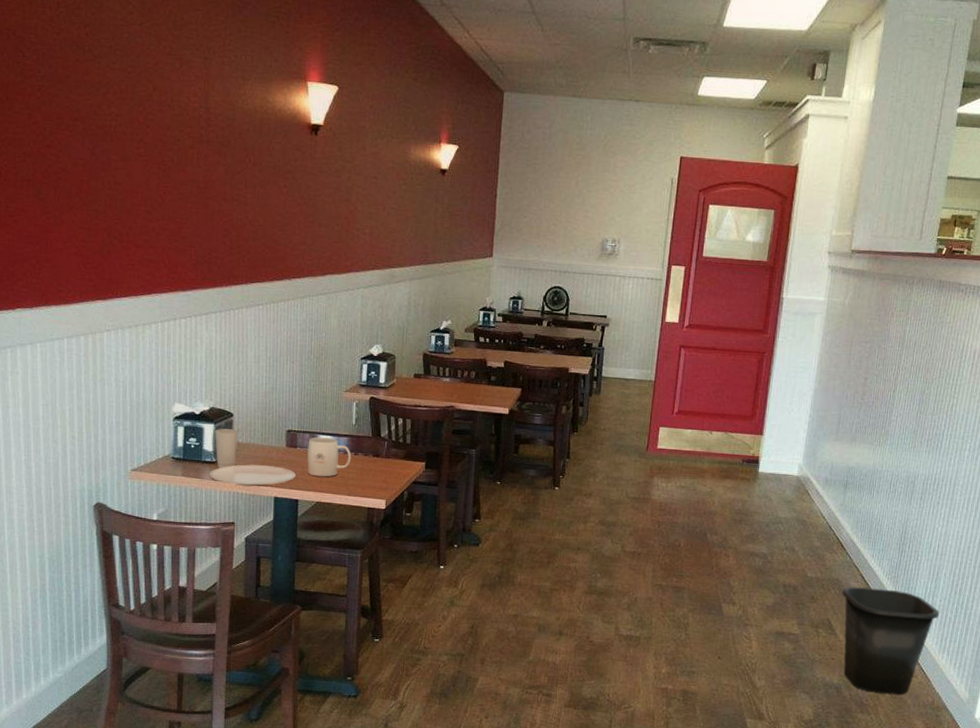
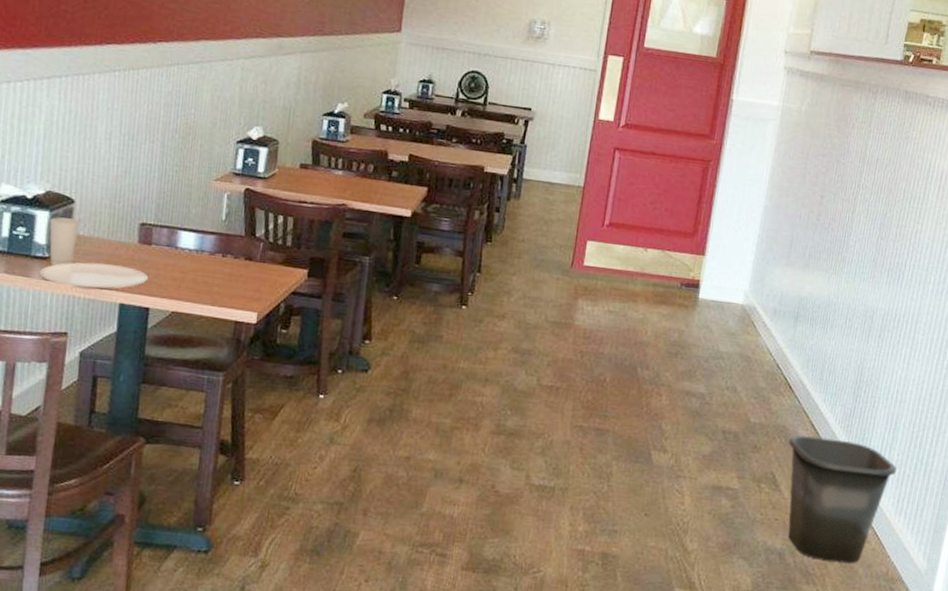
mug: present [307,437,352,477] -> none [162,233,219,283]

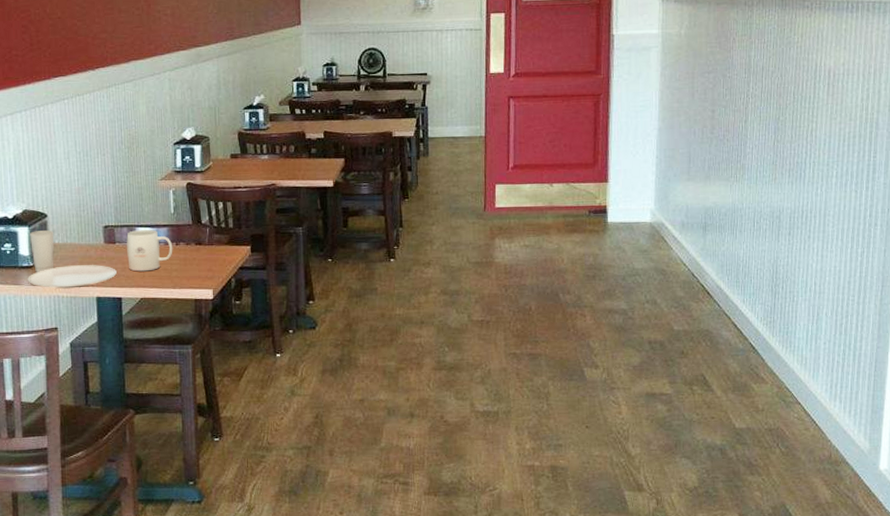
mug: none [162,233,219,283] -> present [126,230,173,272]
waste bin: present [788,435,897,563] -> none [714,335,826,451]

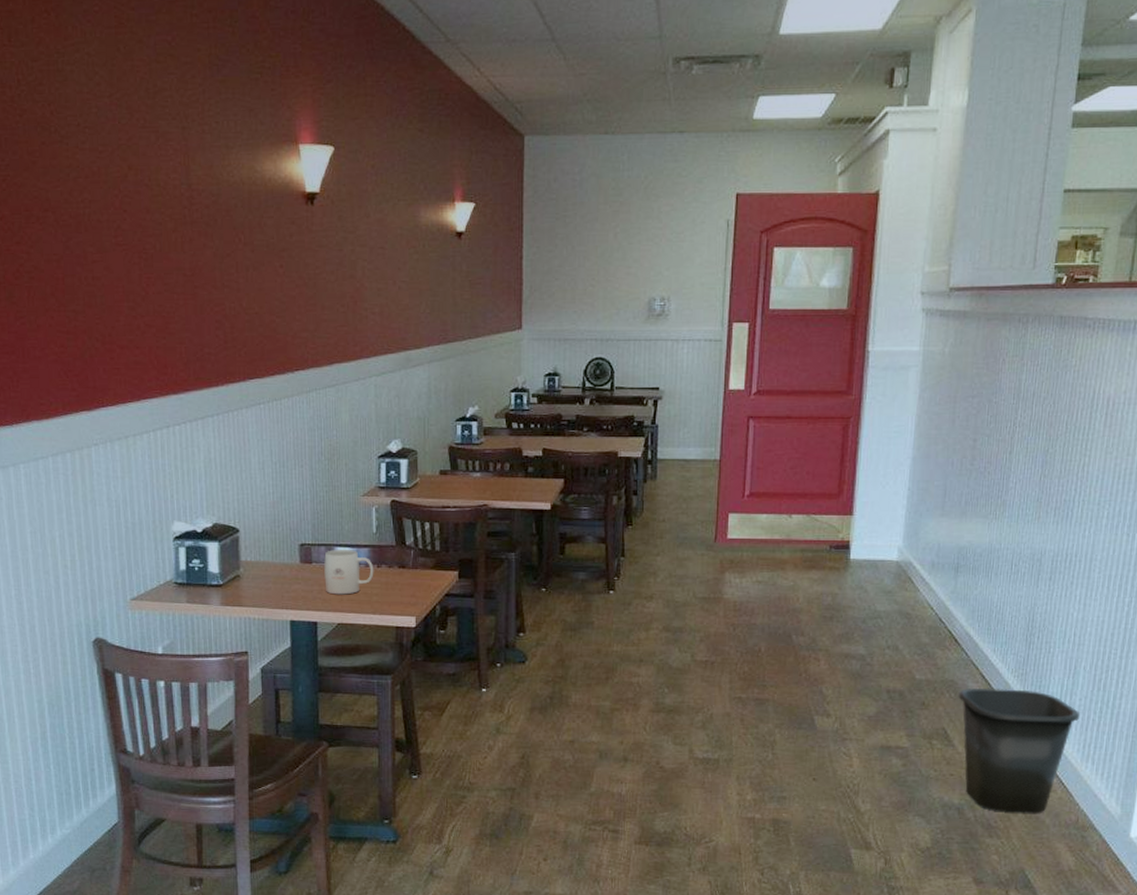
plate: present [28,265,117,289] -> none [217,585,312,610]
cup: present [29,230,54,272] -> none [219,547,246,591]
waste bin: none [714,335,826,451] -> present [958,687,1080,813]

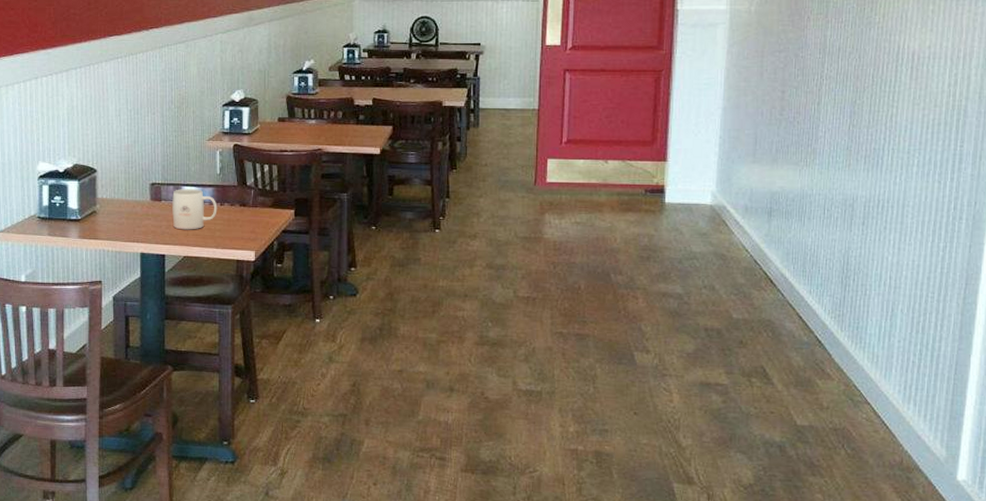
waste bin: present [958,687,1080,813] -> none [776,328,900,453]

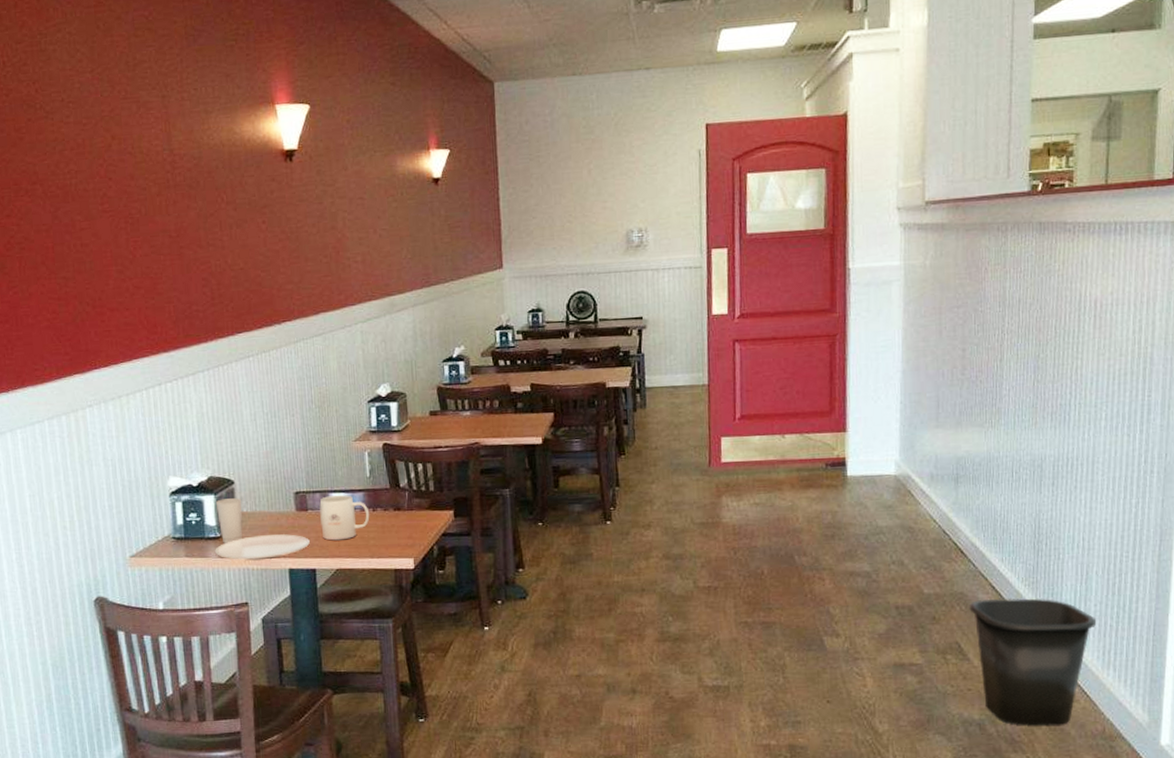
plate: none [75,221,161,243] -> present [215,534,310,561]
cup: none [78,185,102,226] -> present [215,498,243,543]
waste bin: none [776,328,900,453] -> present [969,598,1097,725]

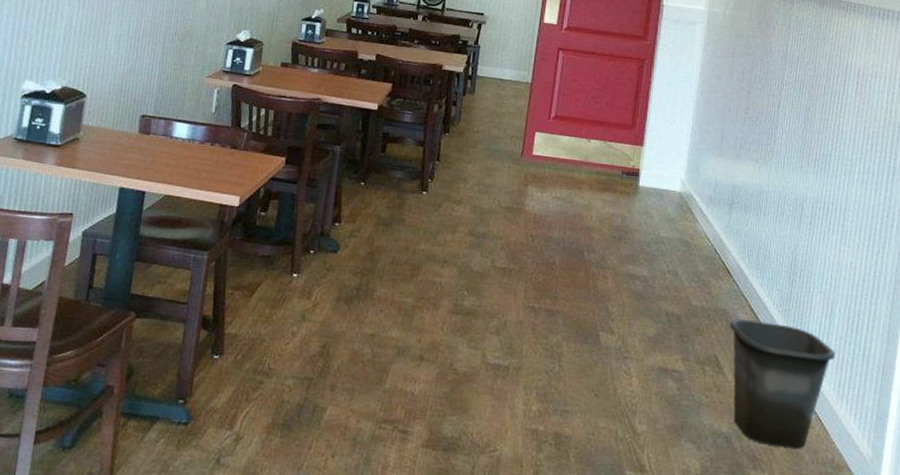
cup: present [215,498,243,543] -> none [62,109,90,153]
plate: present [215,534,310,561] -> none [52,150,146,175]
mug: present [319,495,370,541] -> none [158,124,208,169]

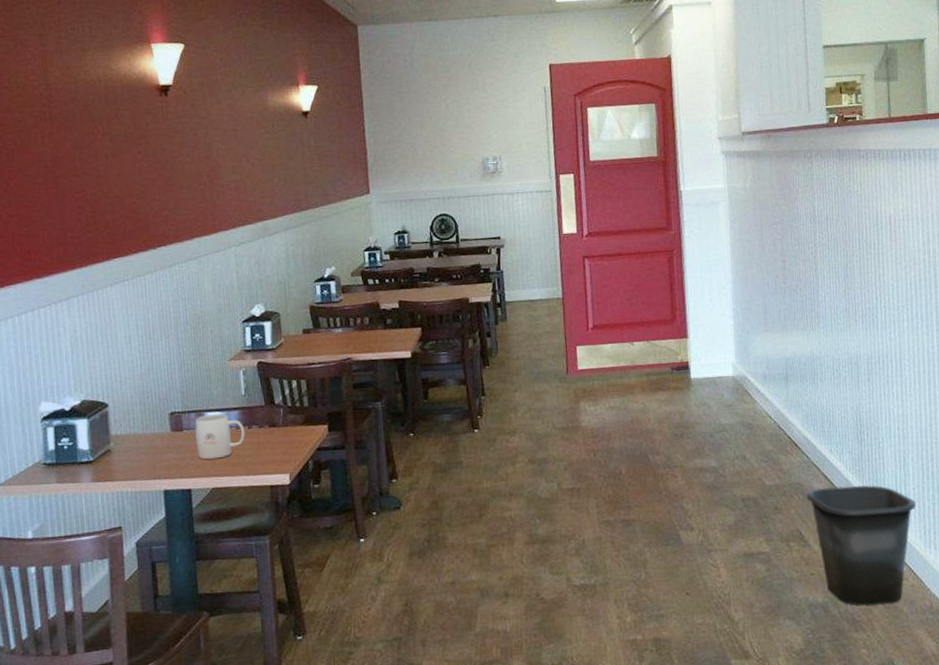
mug: none [158,124,208,169] -> present [195,413,246,460]

